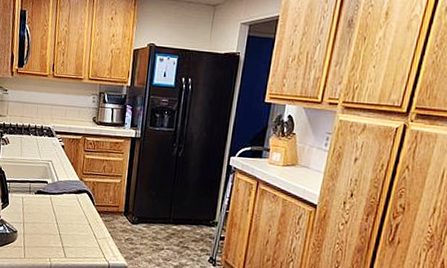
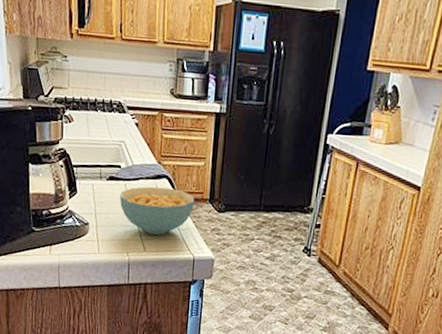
cereal bowl: none [45,199,111,243] -> present [119,186,195,235]

